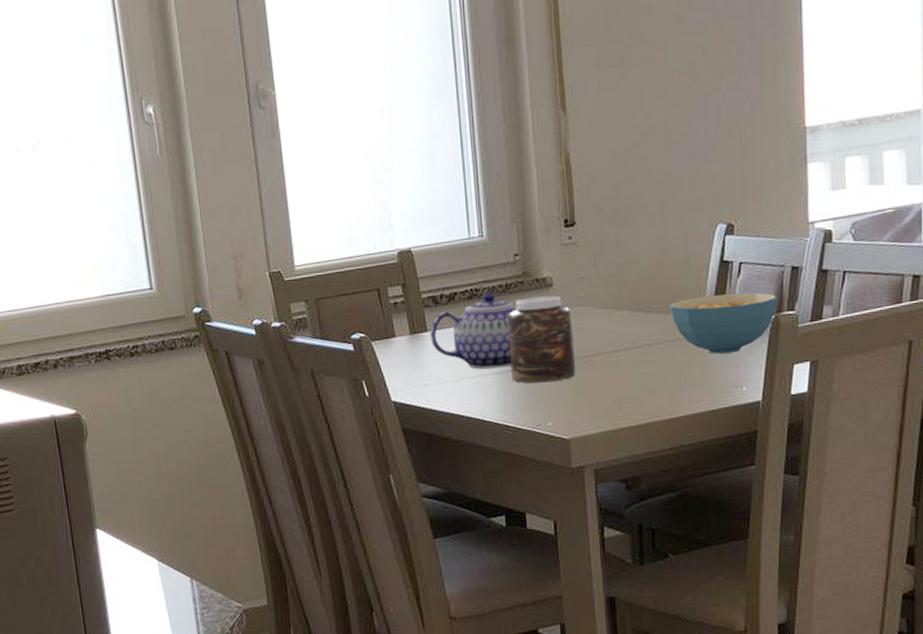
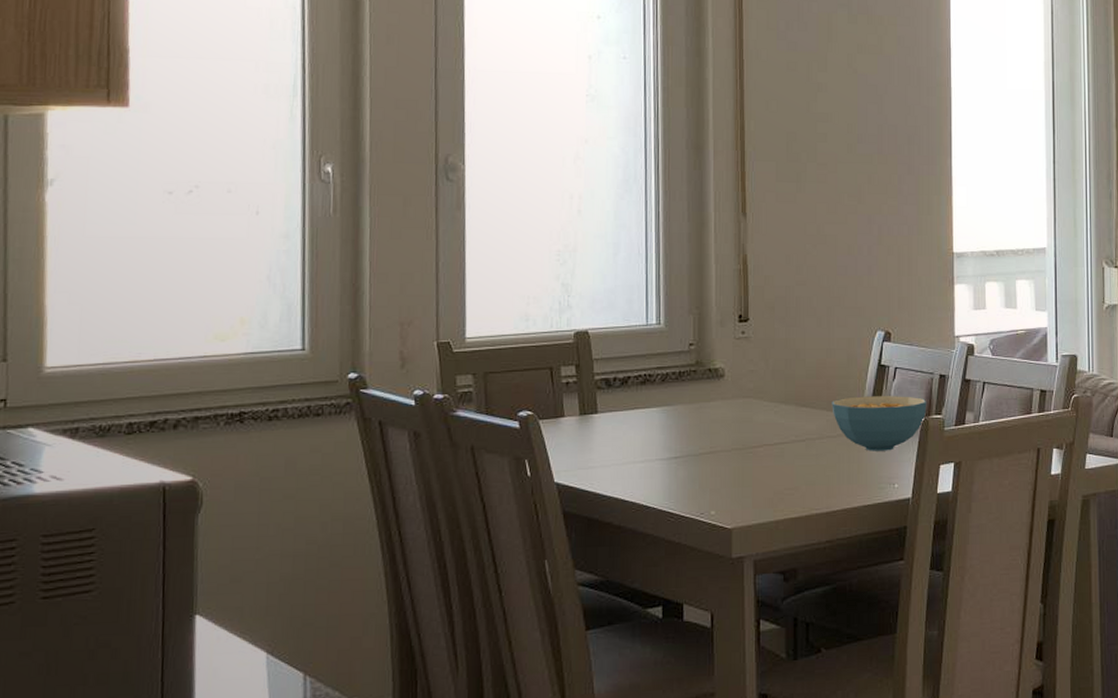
teapot: present [430,292,516,370] -> none [601,378,687,455]
jar: present [508,295,576,384] -> none [678,386,742,471]

